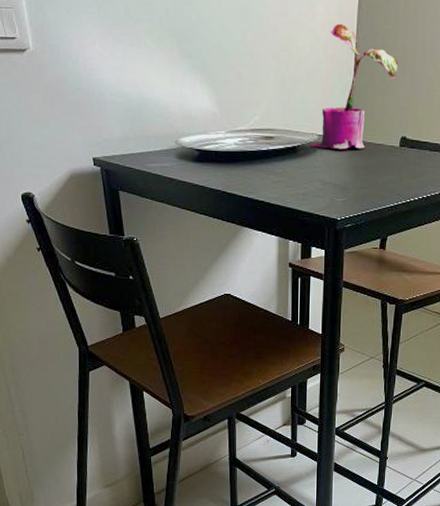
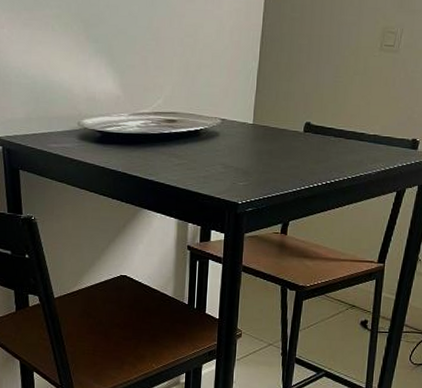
potted plant: present [311,23,398,150] -> none [214,11,304,134]

